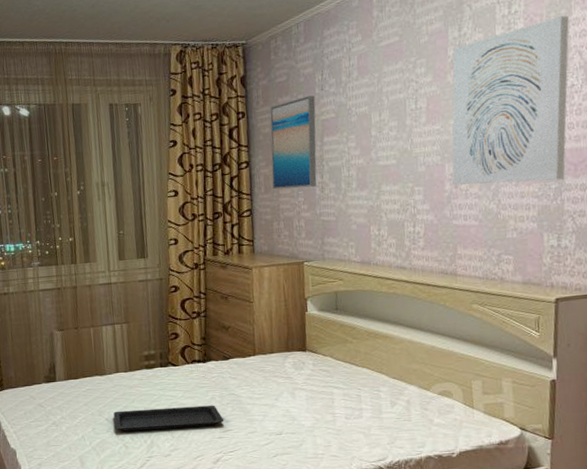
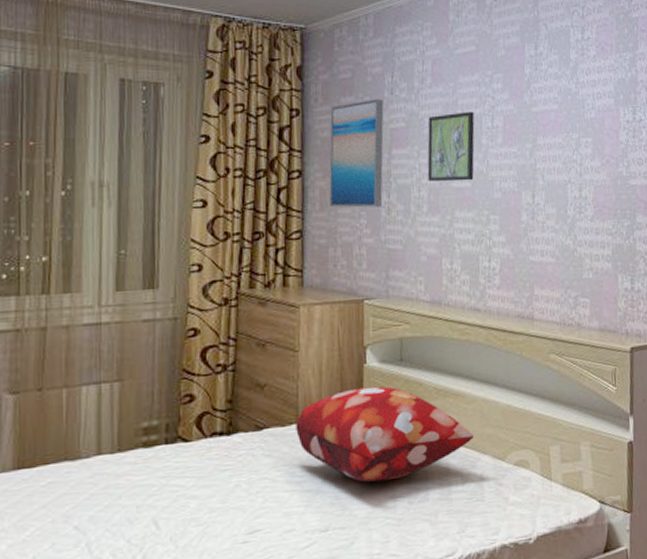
serving tray: present [113,405,224,432] -> none [87,495,252,545]
decorative pillow: none [253,329,402,402] -> present [296,386,475,483]
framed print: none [355,96,399,162] -> present [427,111,475,182]
wall art: present [452,15,569,185] -> none [528,49,636,218]

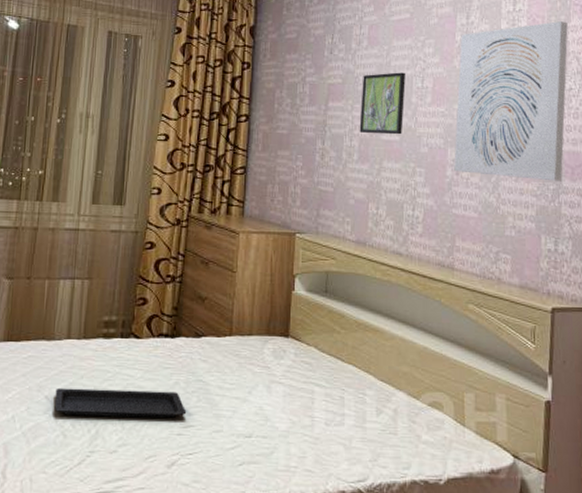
serving tray: none [87,495,252,545] -> present [54,387,187,419]
decorative pillow: present [296,386,475,483] -> none [229,312,391,401]
wall art: present [329,99,384,208] -> none [271,57,323,152]
wall art: none [528,49,636,218] -> present [454,21,568,182]

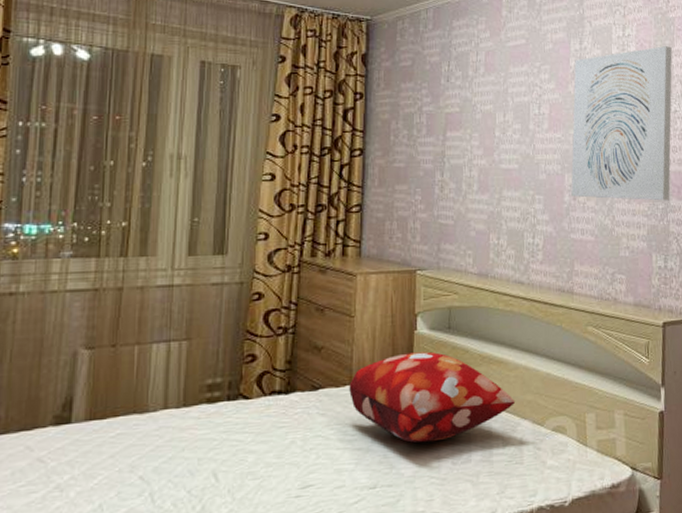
serving tray: present [54,387,187,419] -> none [151,451,305,495]
decorative pillow: none [229,312,391,401] -> present [349,351,516,443]
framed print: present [359,72,405,135] -> none [478,99,523,163]

